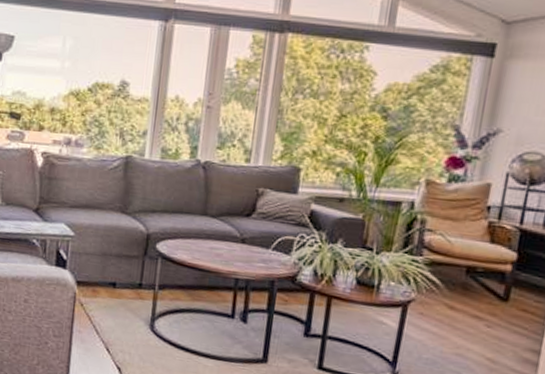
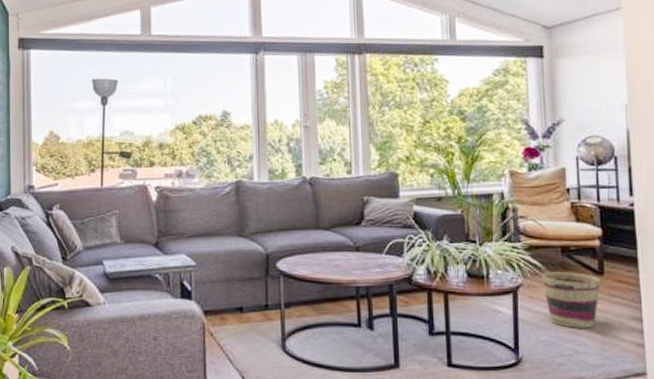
basket: none [437,290,503,354] -> present [541,272,601,328]

